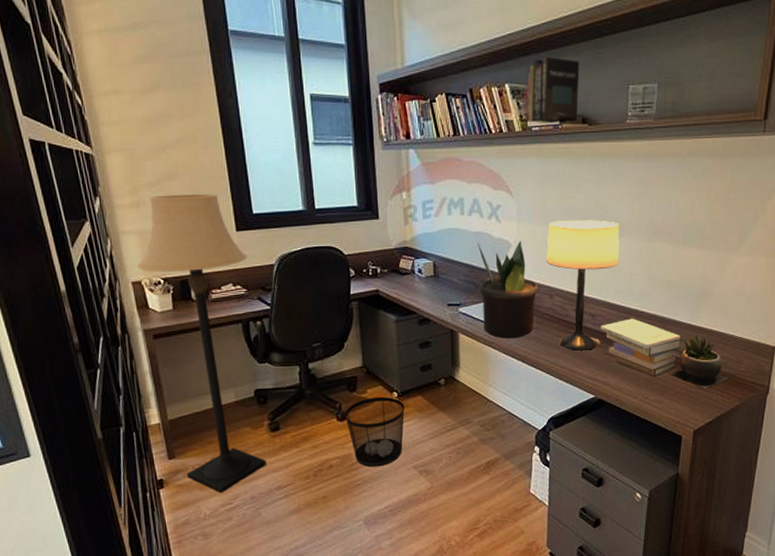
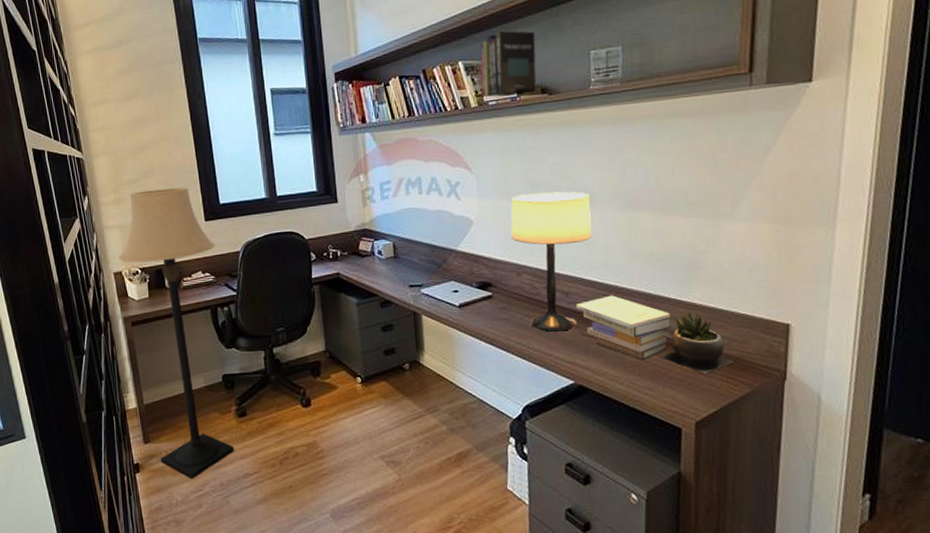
waste bin: present [345,396,405,467] -> none [309,382,369,456]
planter: present [478,240,538,339] -> none [438,217,504,320]

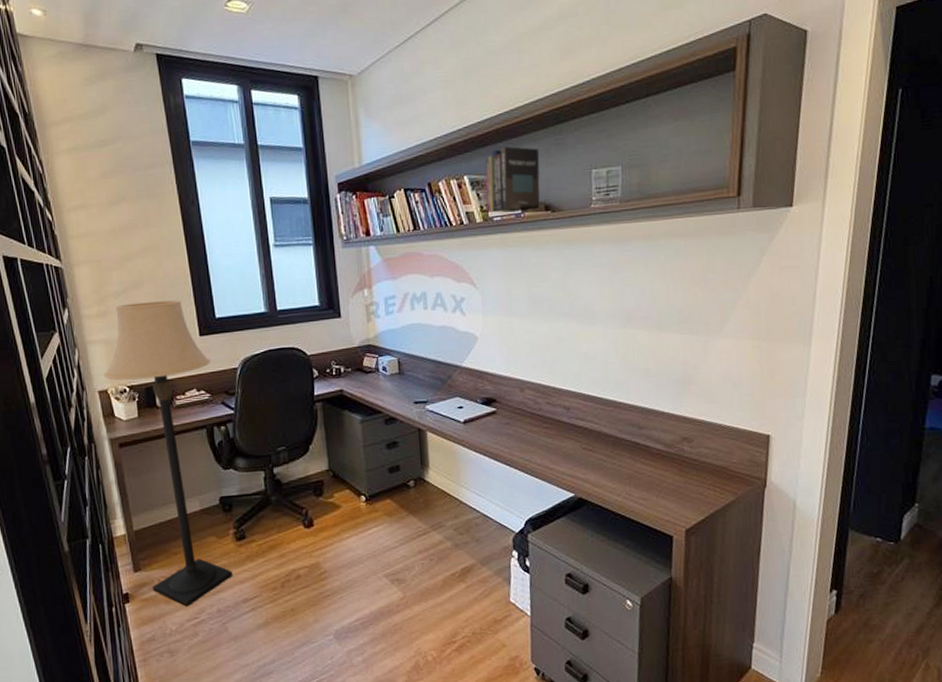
table lamp: present [511,191,592,332] -> none [515,308,592,446]
books: present [576,295,671,360] -> none [577,409,665,472]
succulent plant: present [661,312,735,374] -> none [655,425,721,484]

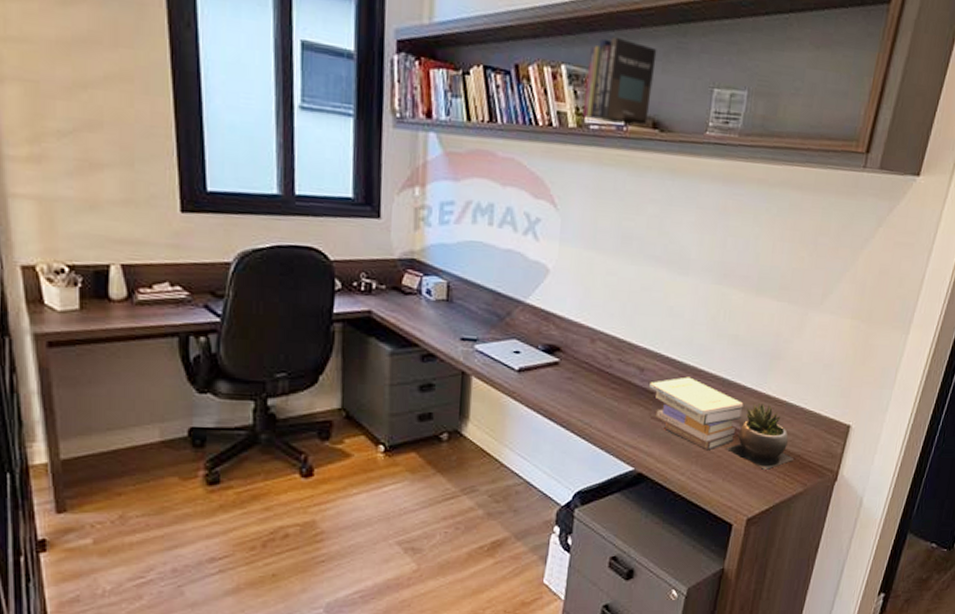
lamp: present [103,300,232,607] -> none [30,149,197,563]
books: none [577,409,665,472] -> present [650,377,744,451]
succulent plant: none [655,425,721,484] -> present [726,403,795,470]

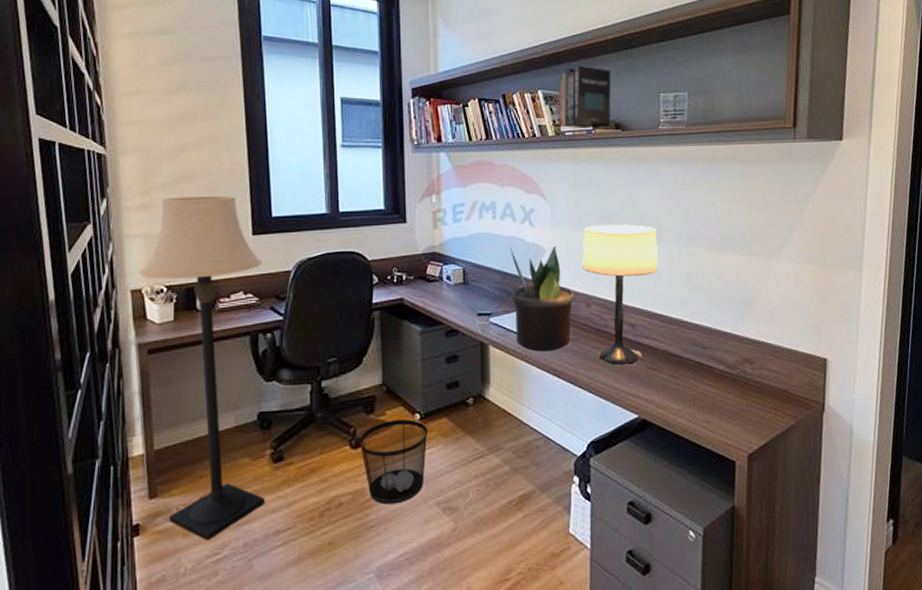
lamp: none [30,149,197,563] -> present [138,196,265,541]
waste bin: none [311,449,393,540] -> present [359,419,428,505]
planter: none [504,263,578,389] -> present [510,245,575,352]
table lamp: none [591,246,685,412] -> present [582,224,658,364]
books: present [650,377,744,451] -> none [642,328,727,394]
succulent plant: present [726,403,795,470] -> none [718,346,782,407]

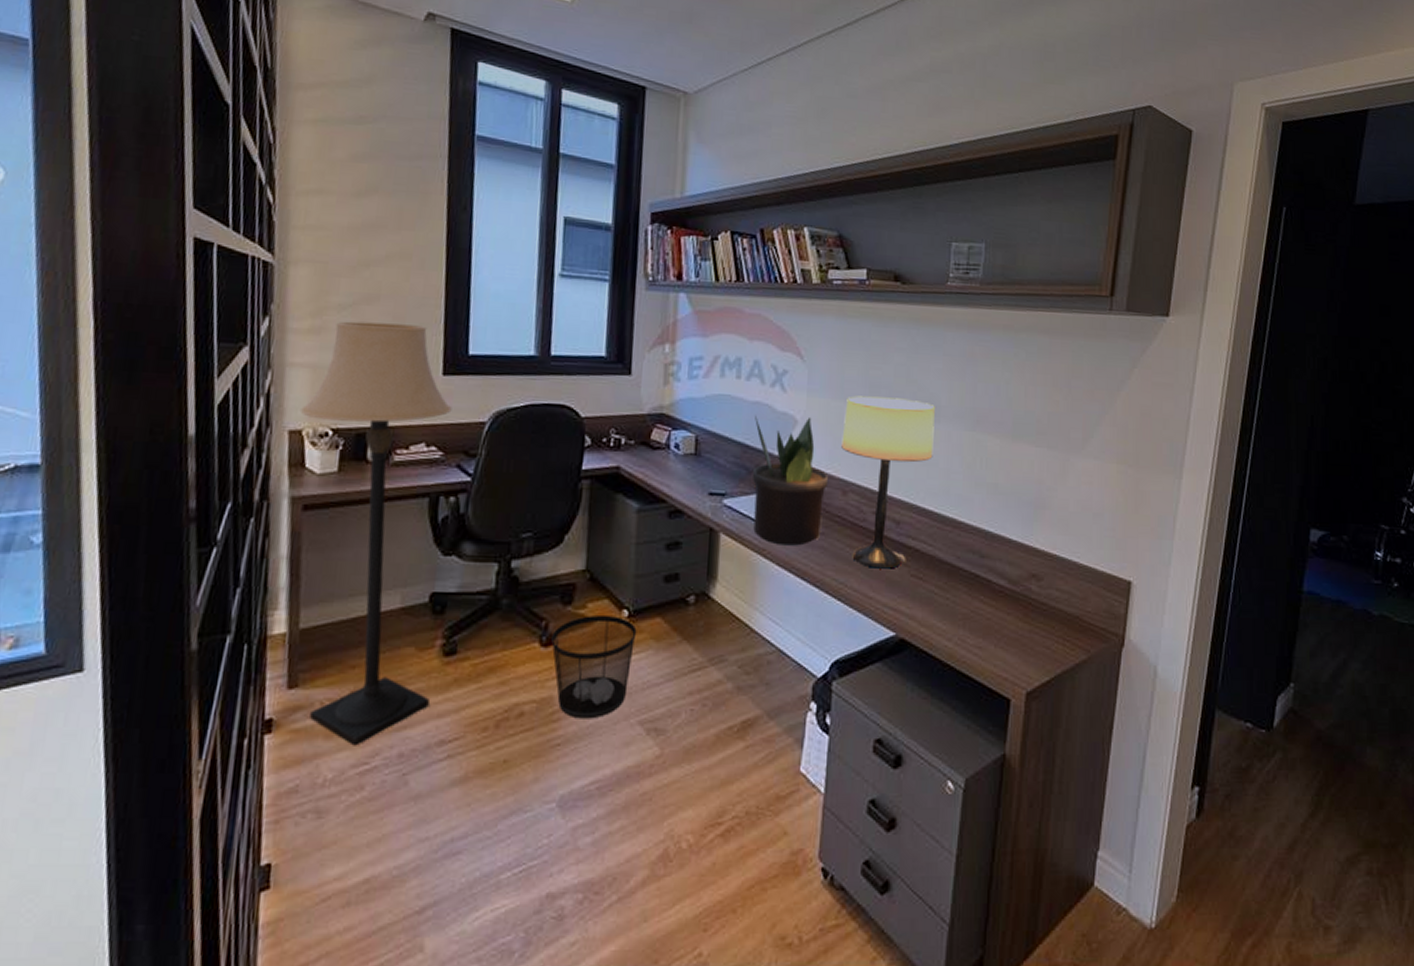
books: present [558,65,611,128] -> none [825,200,894,279]

